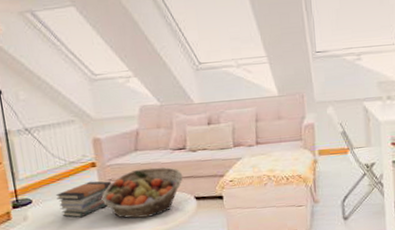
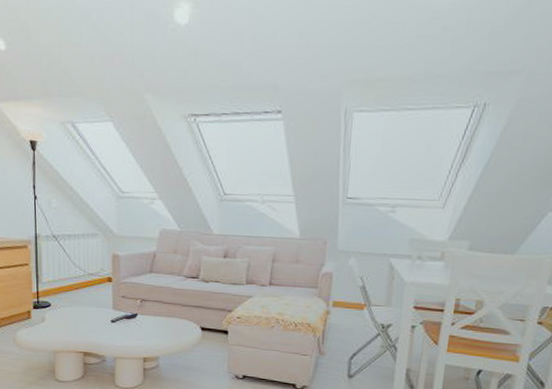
book stack: present [56,181,112,218] -> none [73,295,125,328]
fruit basket: present [101,167,183,218] -> none [113,290,192,339]

